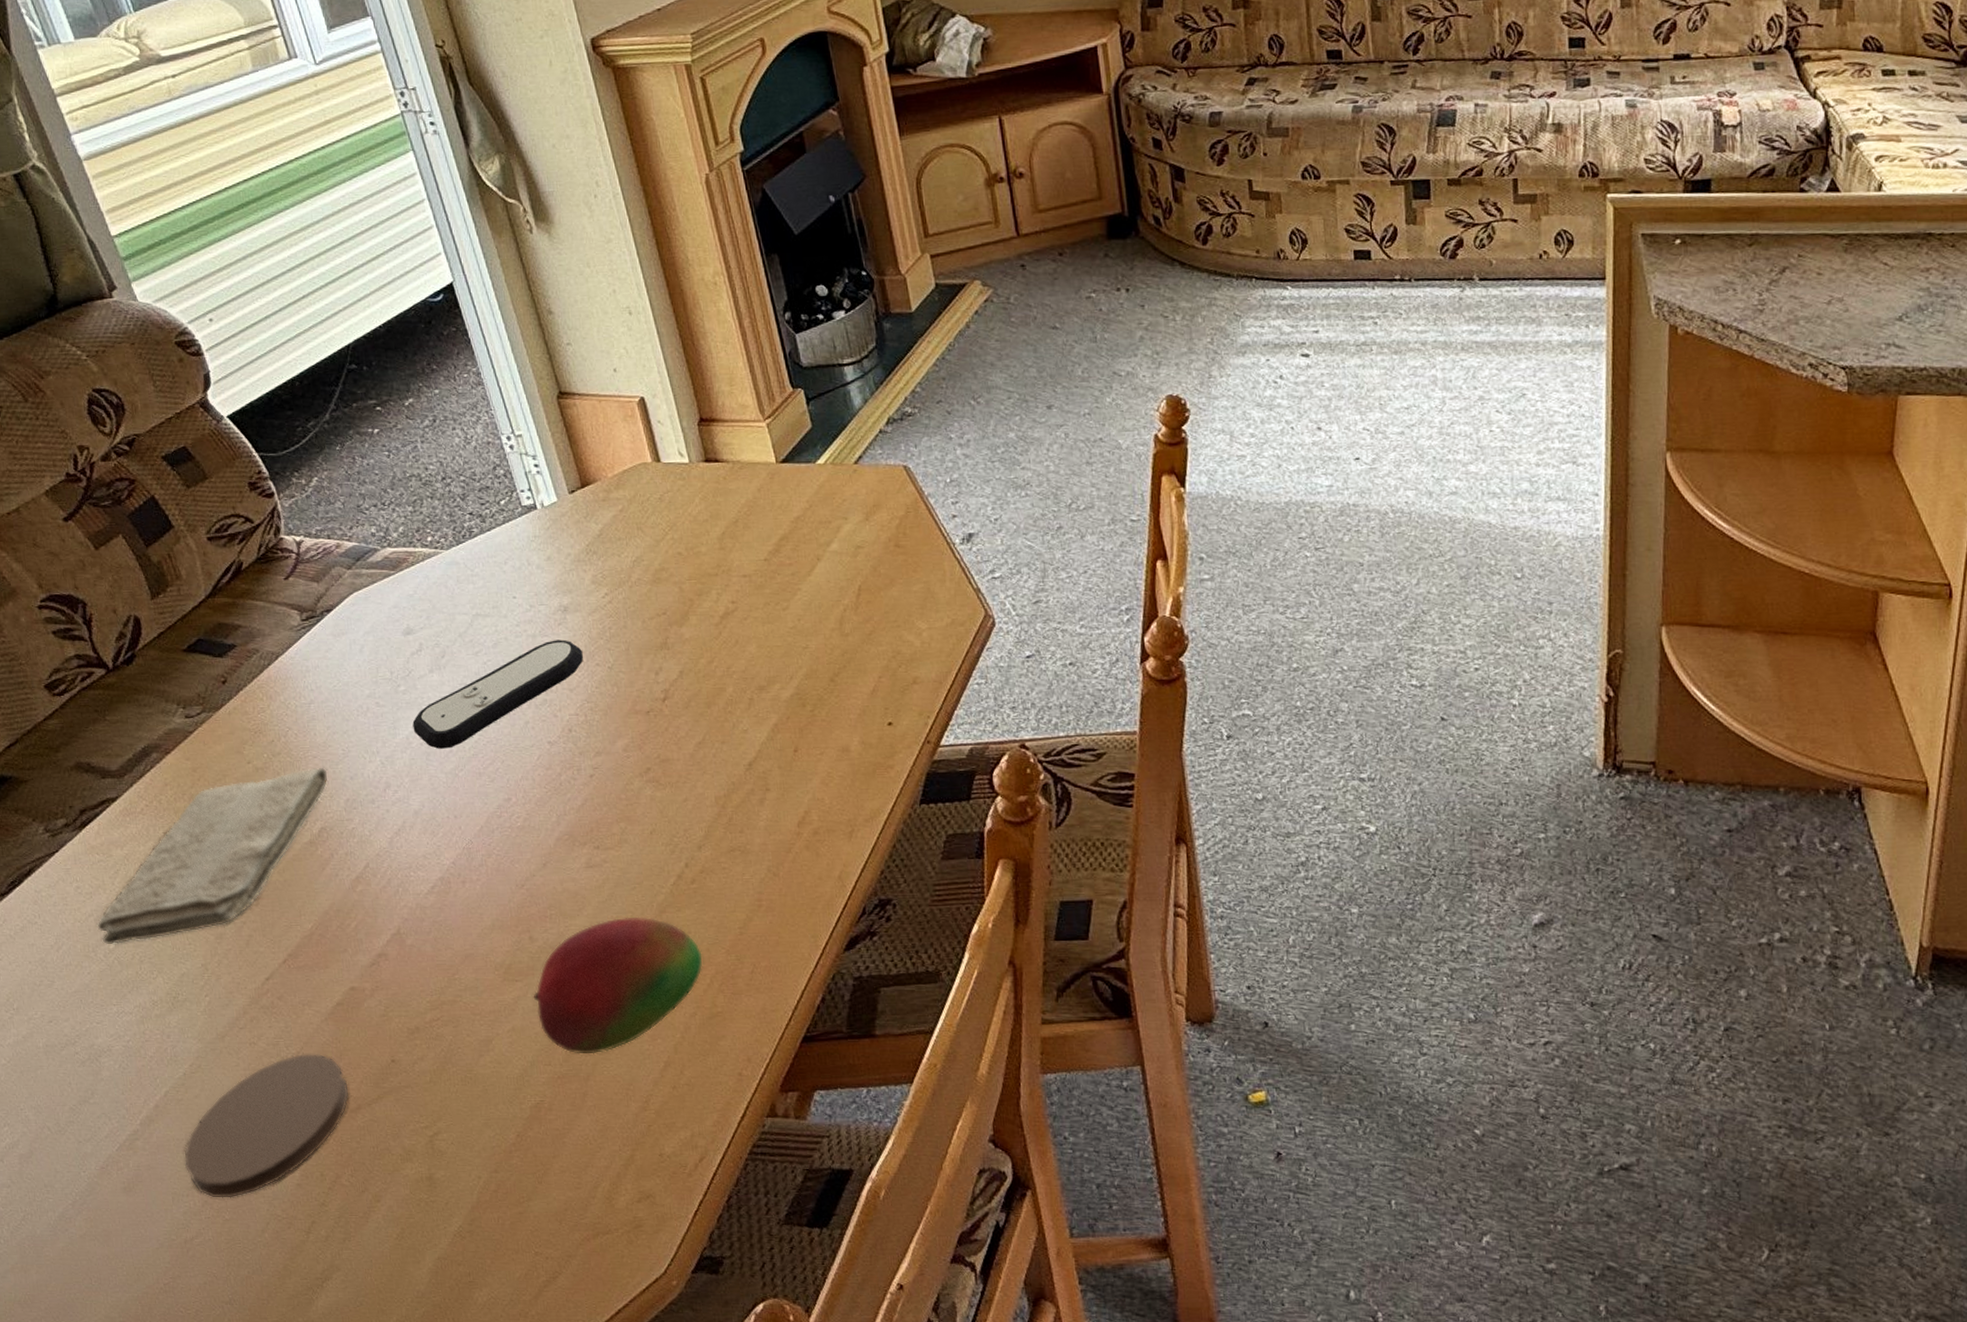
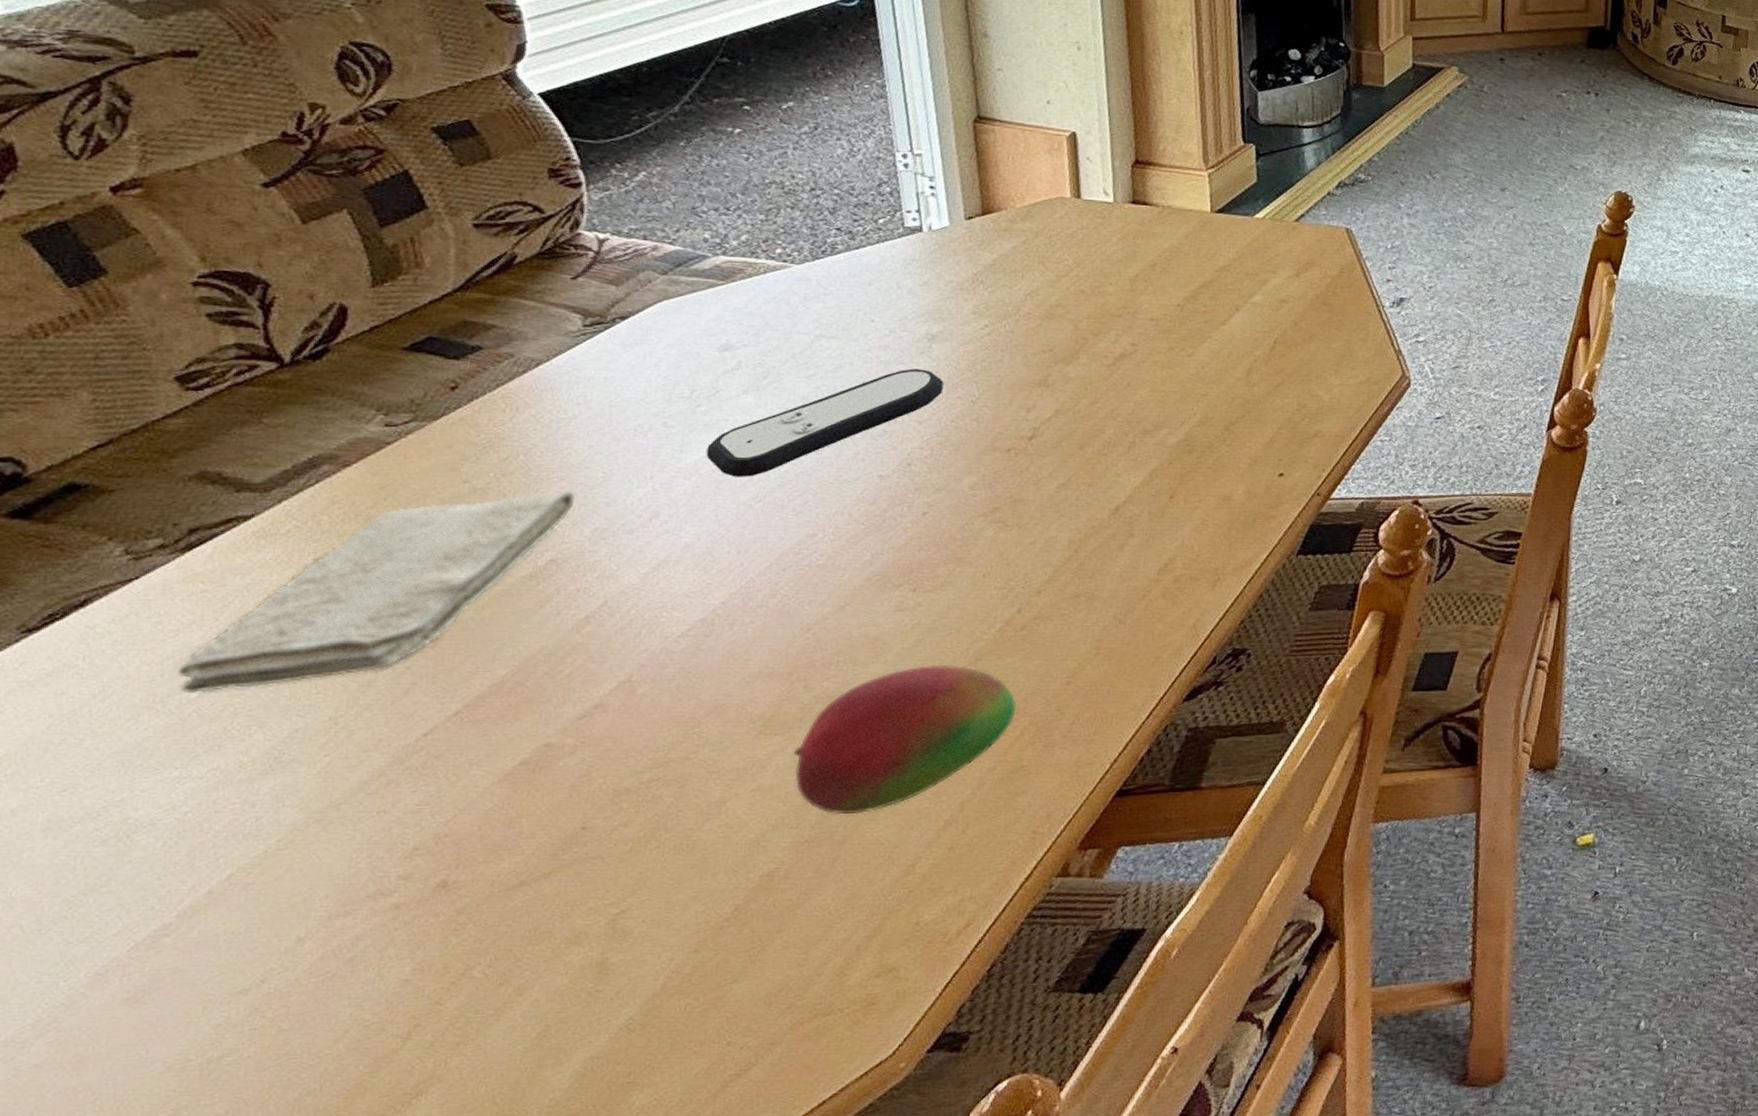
coaster: present [184,1054,349,1198] -> none [234,822,512,1004]

